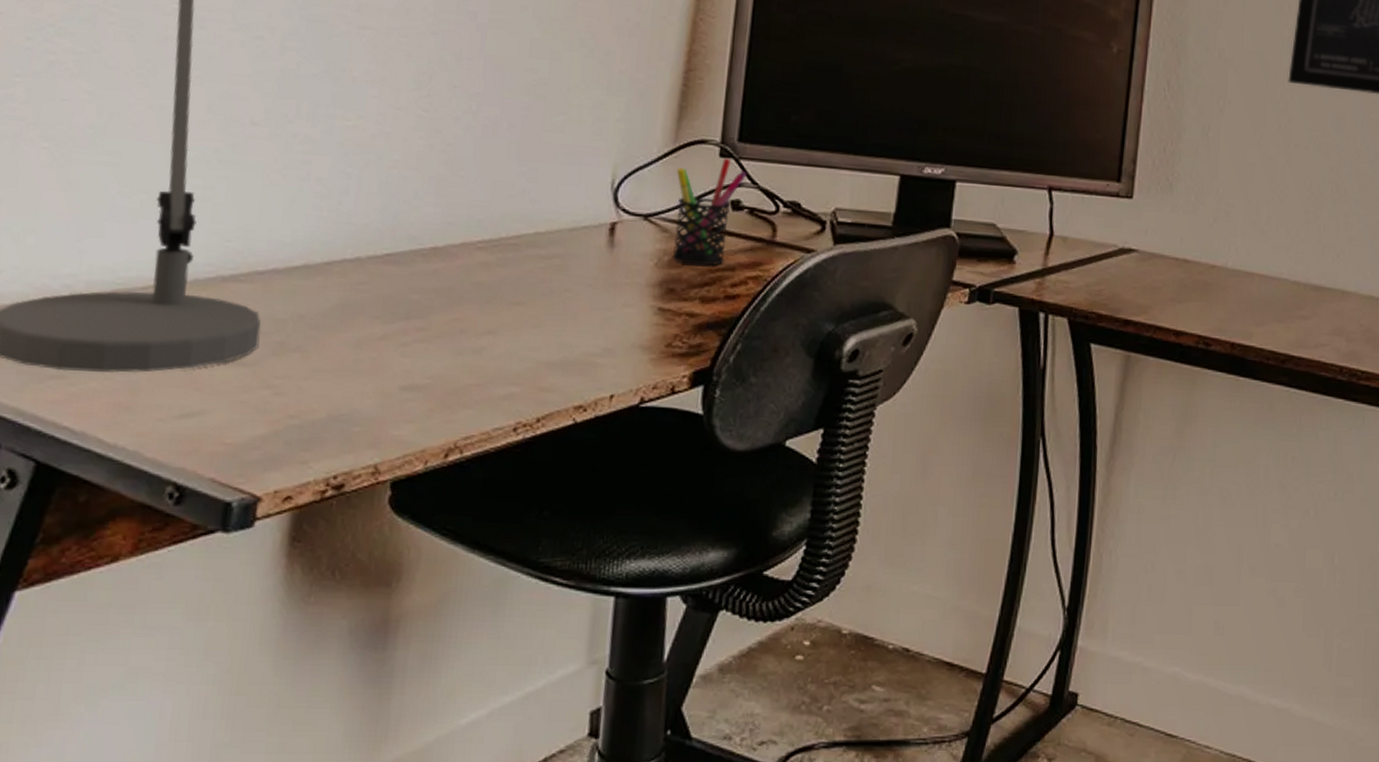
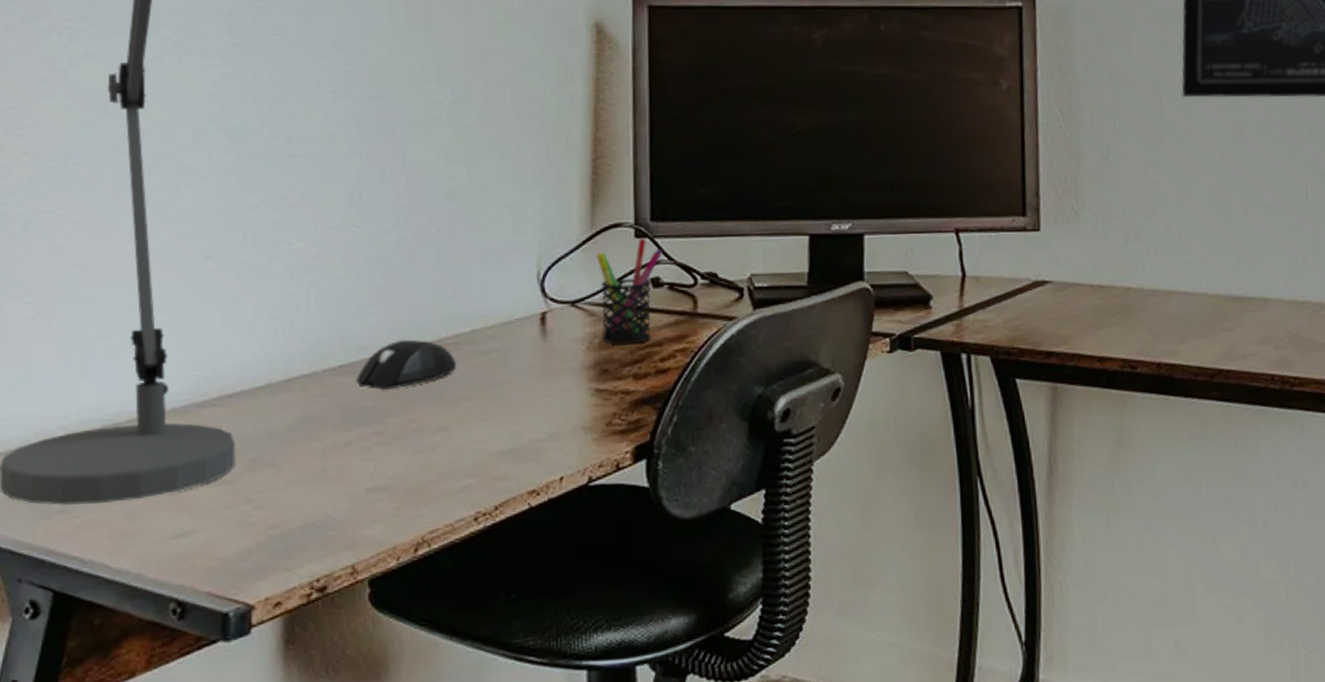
mouse: none [402,234,515,285] -> present [356,339,457,390]

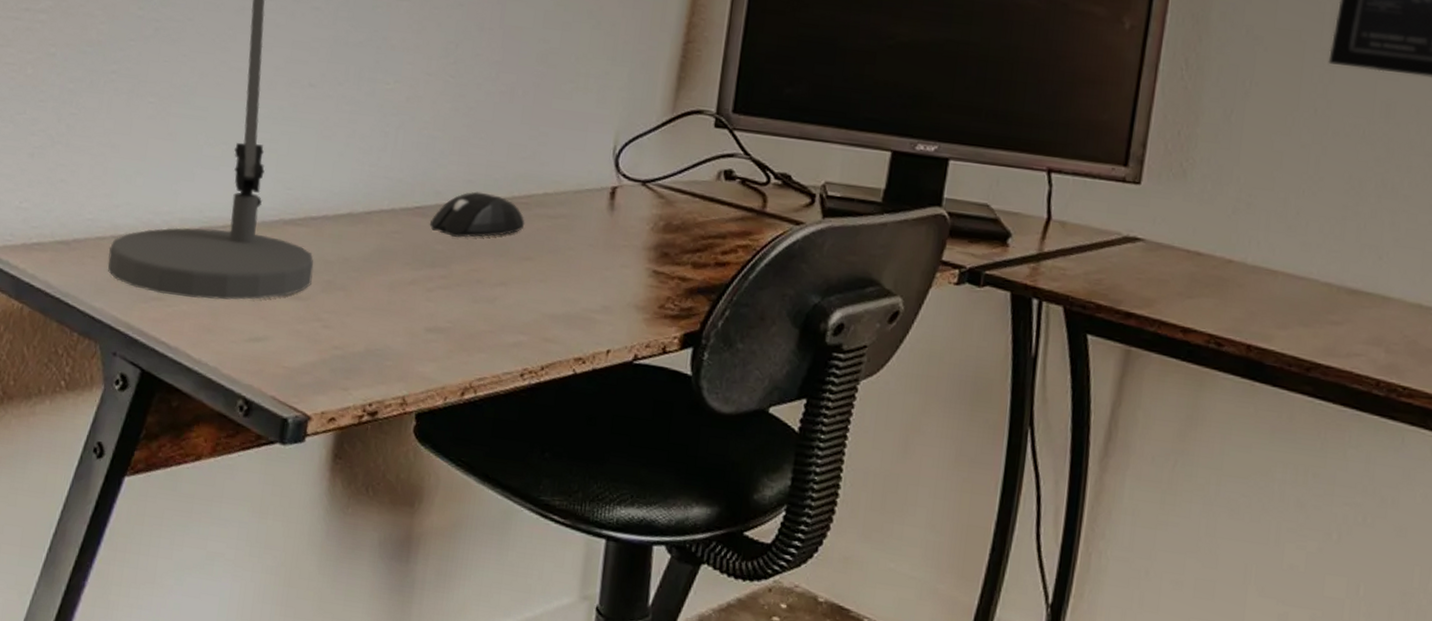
pen holder: present [596,238,663,344] -> none [667,129,740,233]

